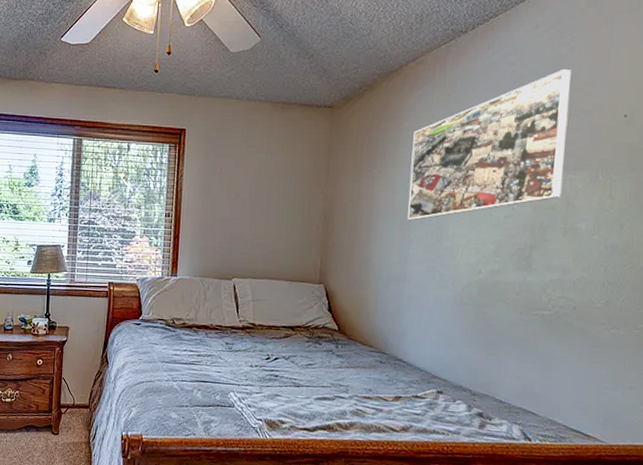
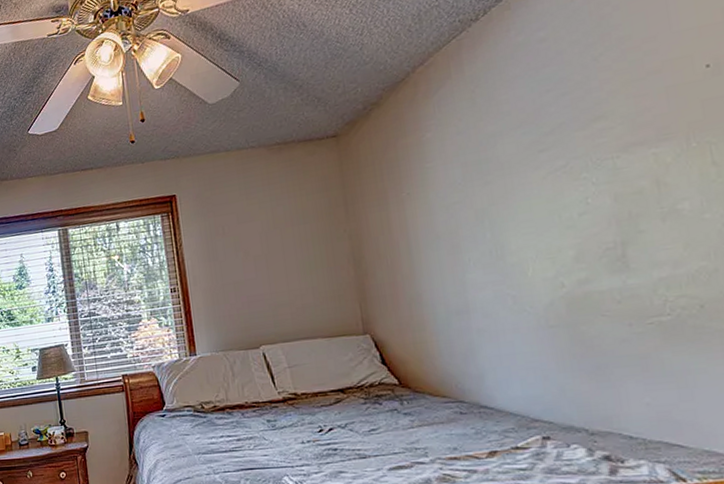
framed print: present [408,69,571,221] -> none [440,30,647,242]

